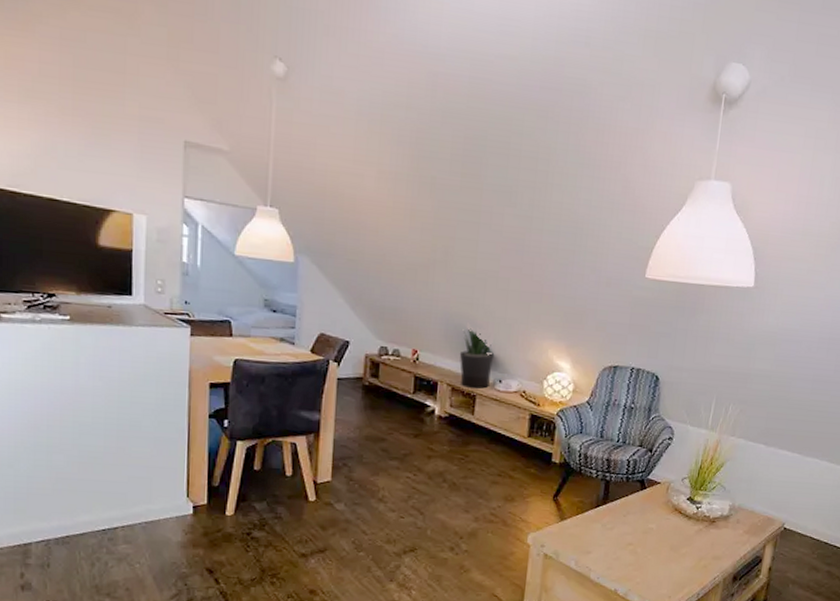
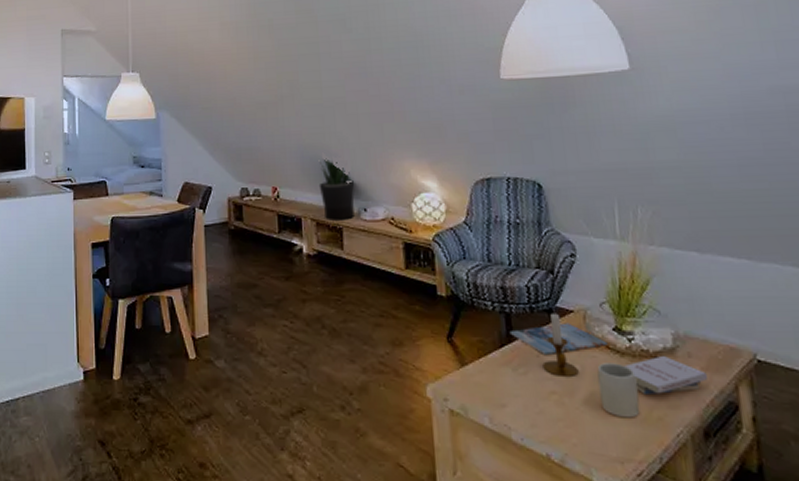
magazine: none [606,491,681,516] -> present [509,323,608,356]
candlestick: none [626,483,654,533] -> present [542,313,579,376]
mug: none [664,524,696,565] -> present [597,363,641,418]
books: none [689,520,748,549] -> present [624,355,709,394]

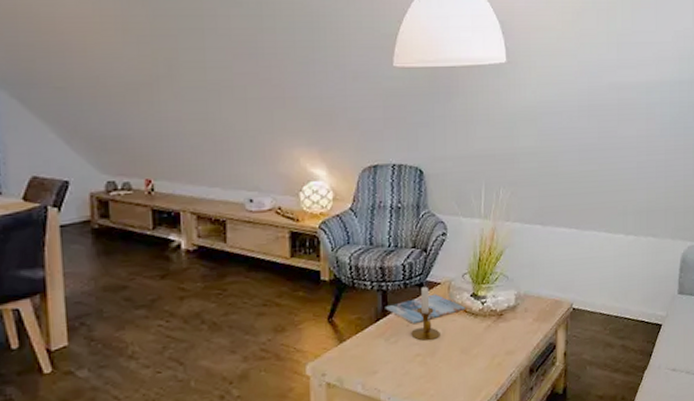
planter: present [318,158,355,220] -> none [200,147,240,213]
mug: present [597,363,641,418] -> none [454,323,485,368]
books: present [624,355,709,394] -> none [477,312,538,346]

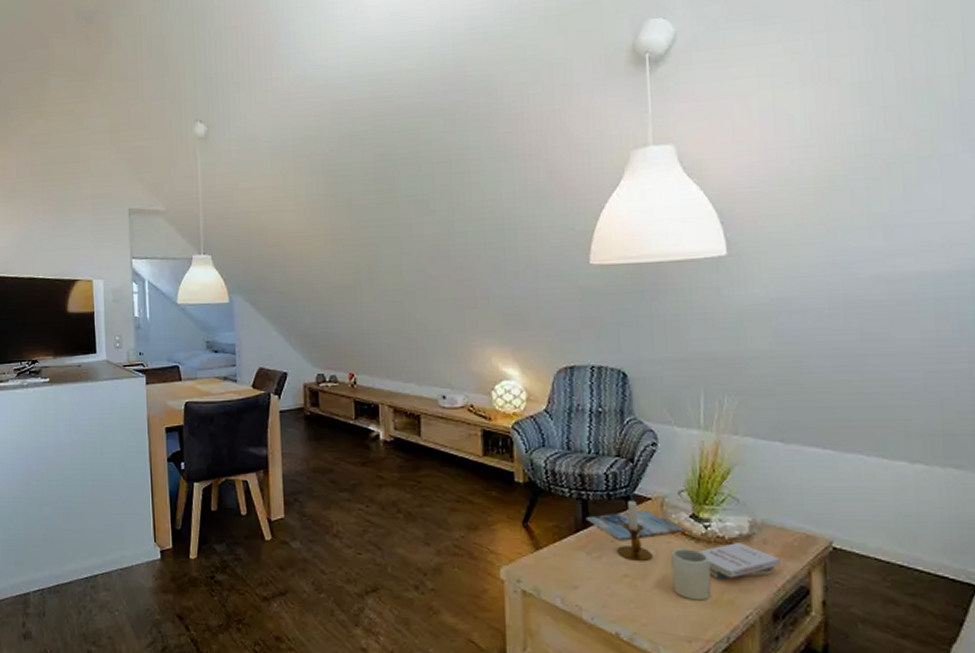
mug: none [454,323,485,368] -> present [670,548,712,601]
books: none [477,312,538,346] -> present [699,541,782,579]

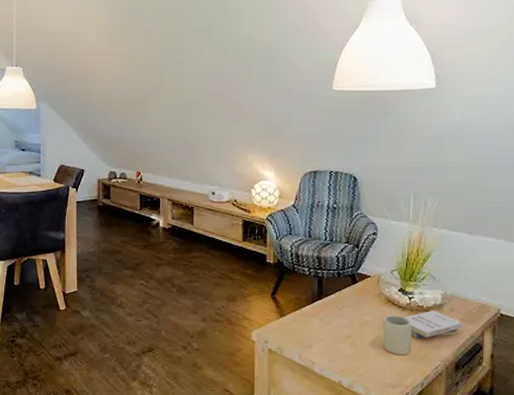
magazine: present [585,509,684,541] -> none [320,285,393,310]
candlestick: present [617,500,653,561] -> none [343,277,369,325]

